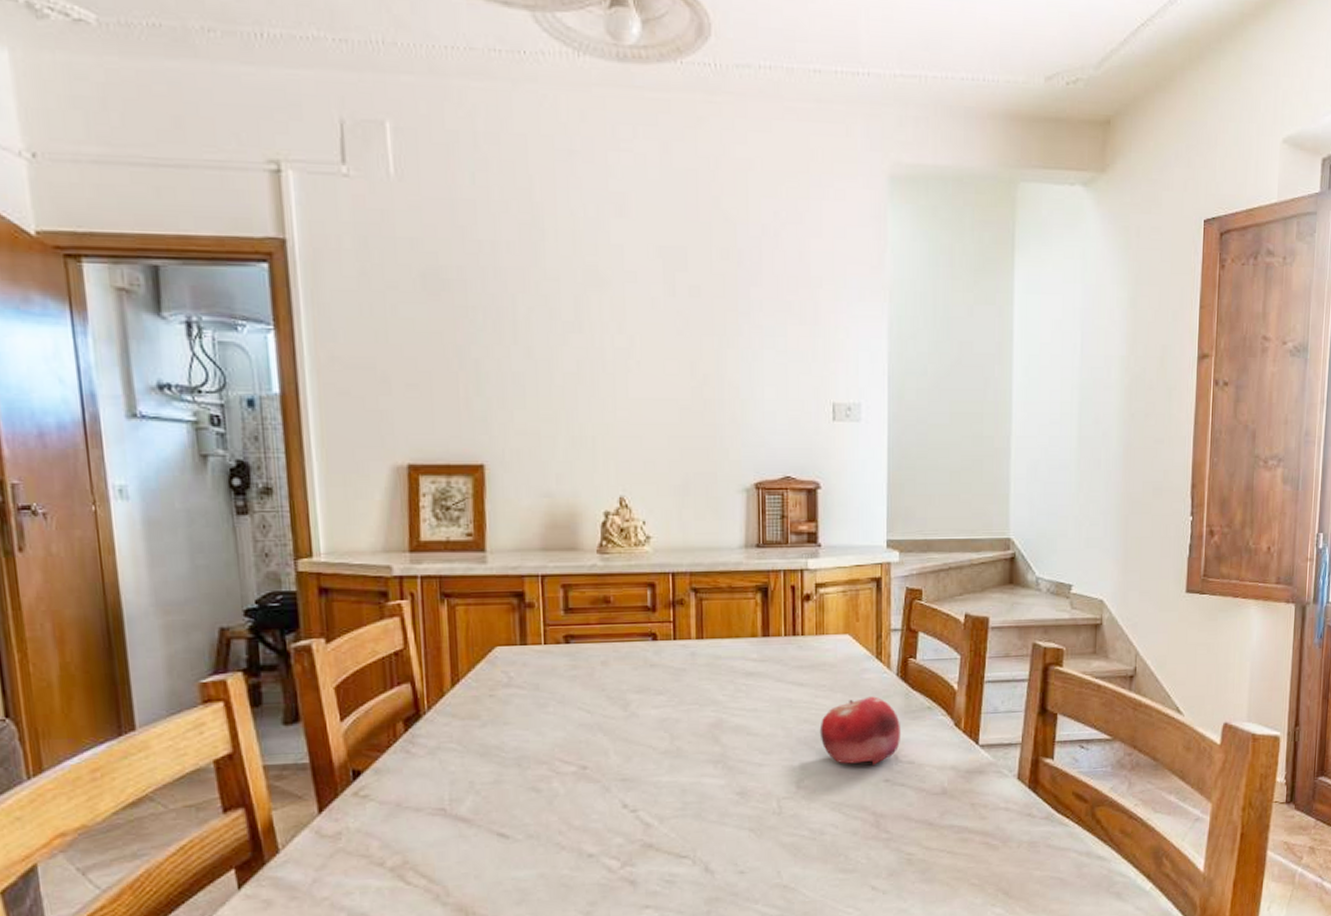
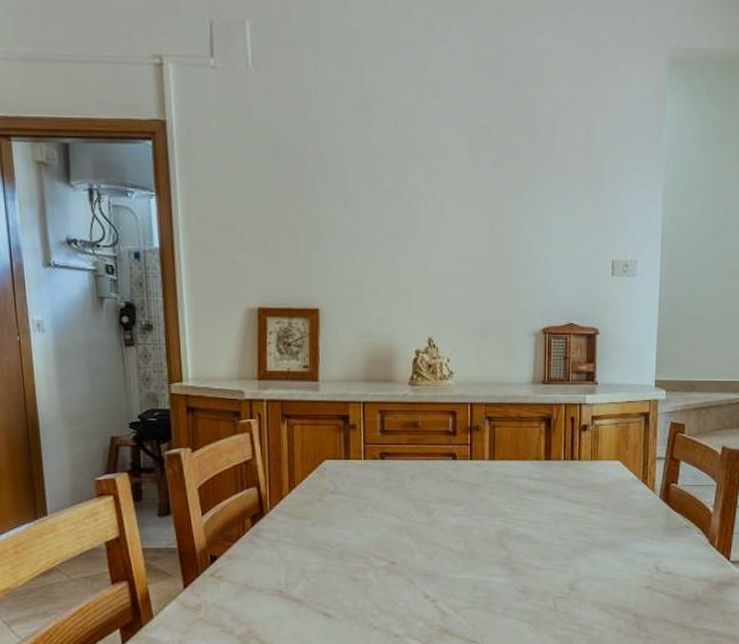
fruit: present [819,696,901,765] -> none [591,515,662,574]

